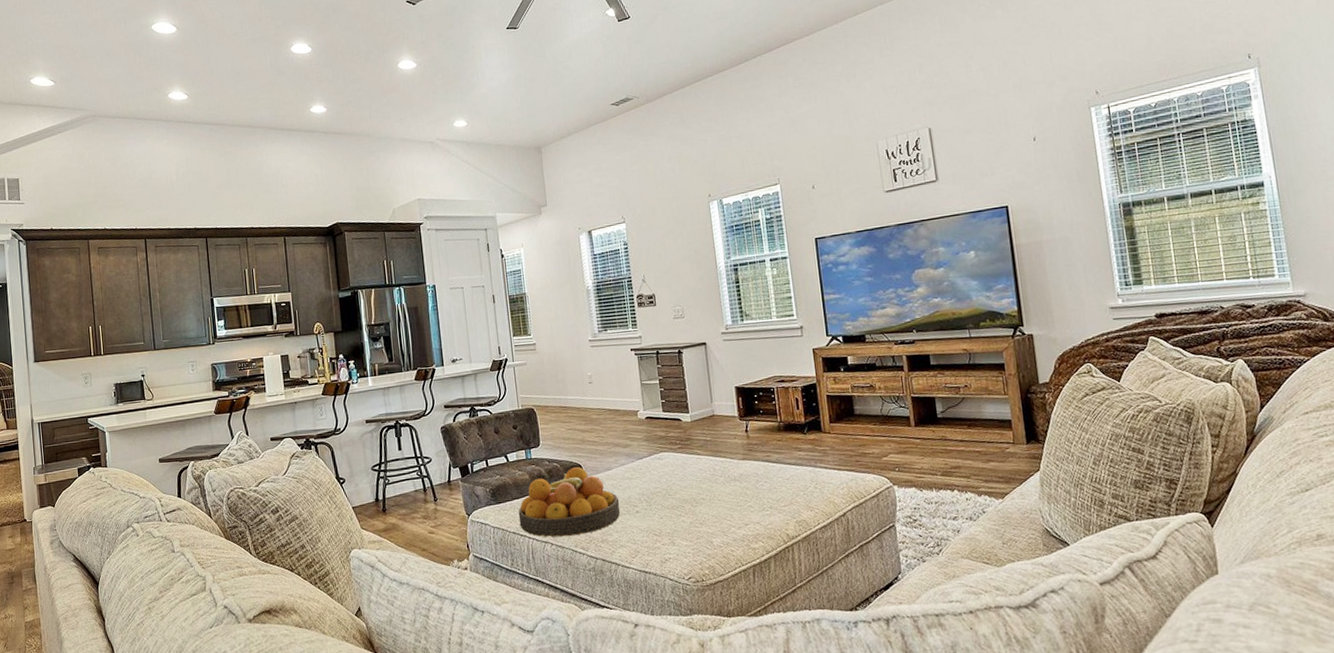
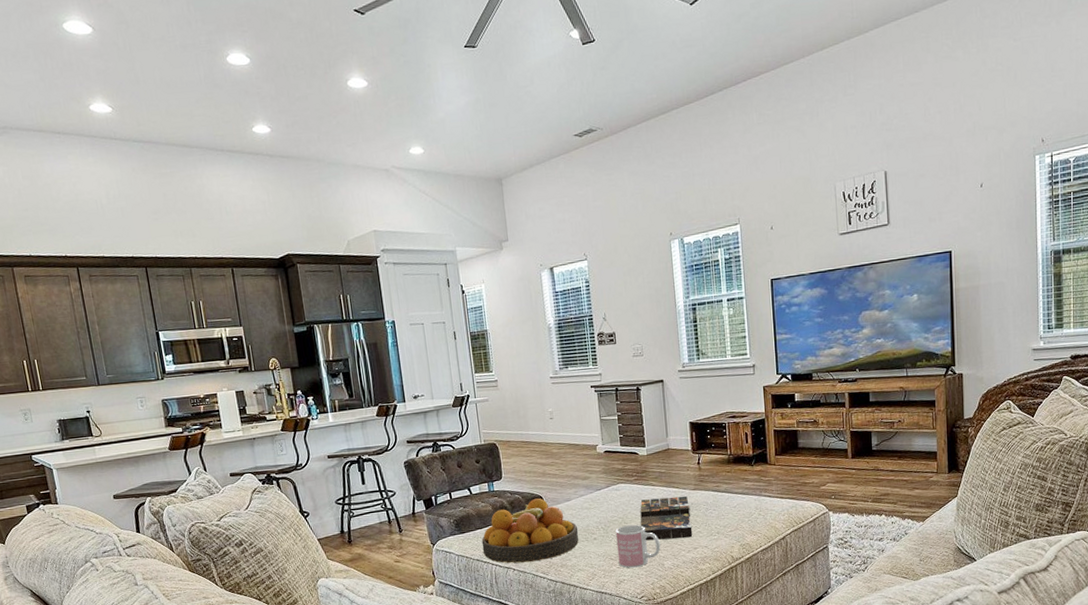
mug: none [659,496,709,545] -> present [615,524,661,568]
board game: none [685,466,743,515] -> present [640,496,693,541]

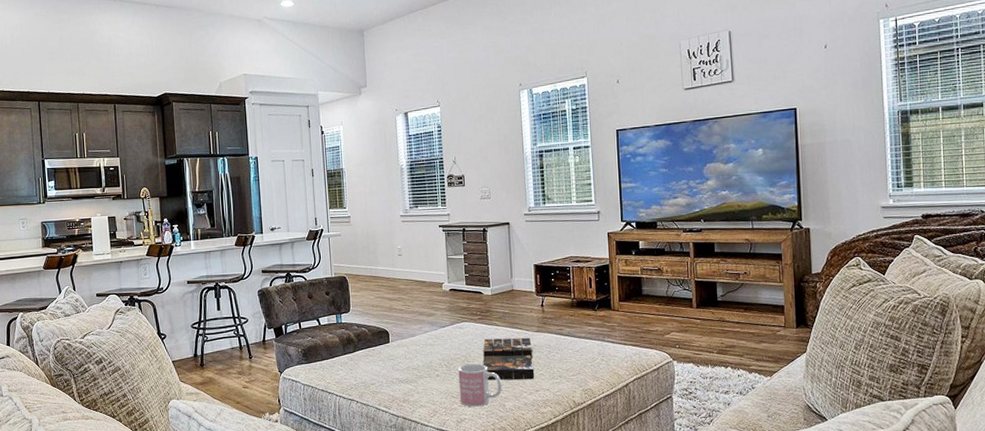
fruit bowl: present [481,498,579,563] -> none [327,332,422,396]

